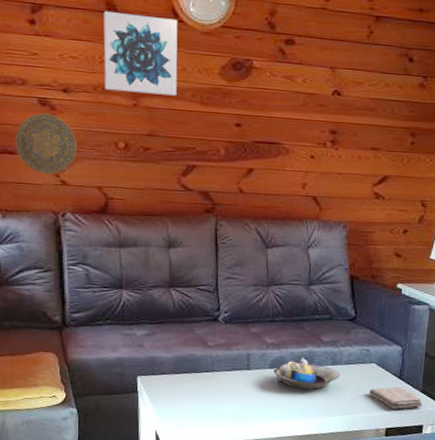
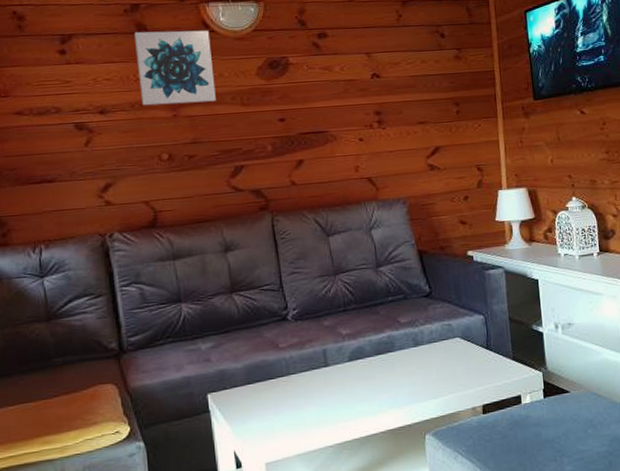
decorative plate: present [15,113,77,175] -> none [53,137,119,198]
decorative bowl: present [273,357,340,390] -> none [353,343,425,378]
washcloth: present [368,386,423,410] -> none [457,357,517,383]

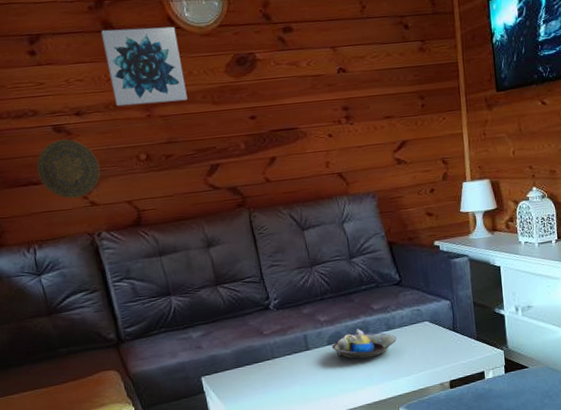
decorative plate: none [53,137,119,198] -> present [36,139,100,199]
decorative bowl: none [353,343,425,378] -> present [332,328,397,360]

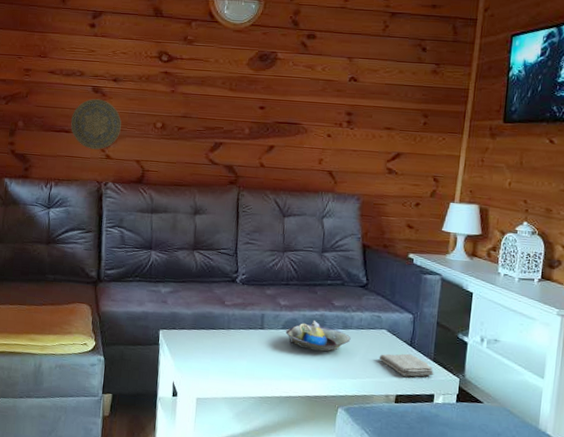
wall art: present [101,26,188,107] -> none [148,15,214,84]
washcloth: none [427,338,480,362] -> present [379,353,434,377]

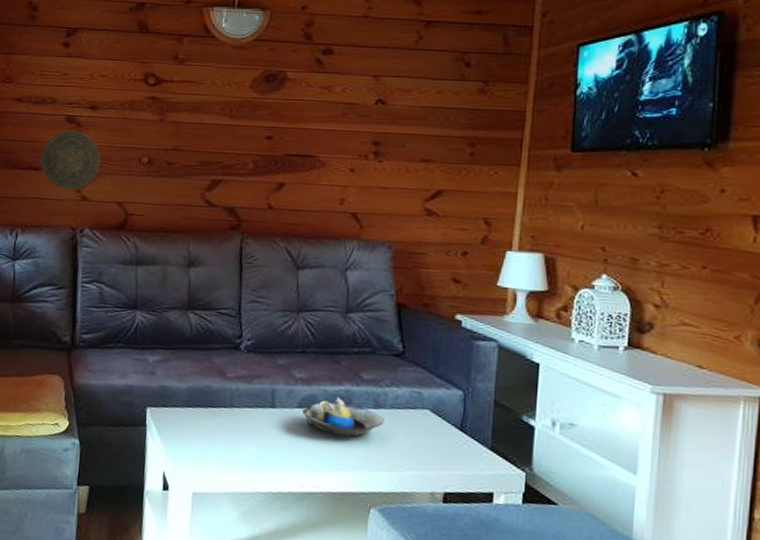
washcloth: present [379,353,434,377] -> none [421,440,493,470]

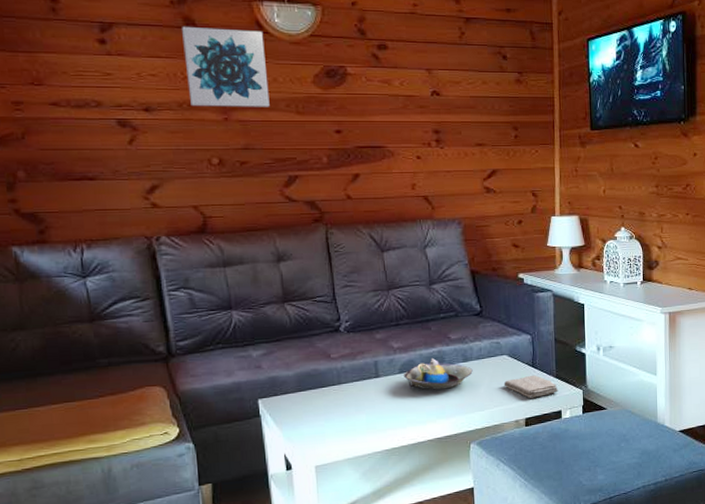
decorative plate: present [40,130,100,190] -> none [93,135,166,198]
wall art: none [131,30,209,110] -> present [182,26,270,107]
washcloth: none [421,440,493,470] -> present [503,375,559,398]

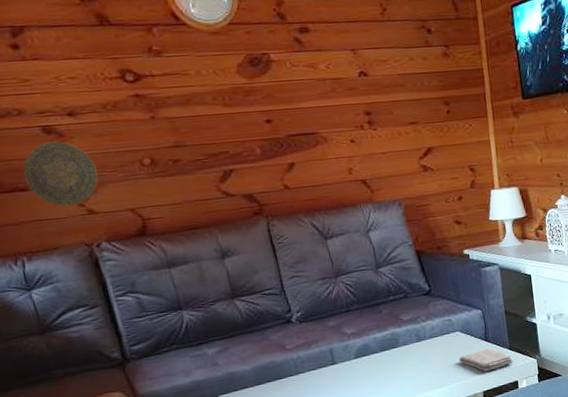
decorative plate: none [93,135,166,198] -> present [23,141,99,207]
wall art: present [182,26,270,107] -> none [96,23,196,107]
decorative bowl: present [404,357,473,390] -> none [360,340,428,373]

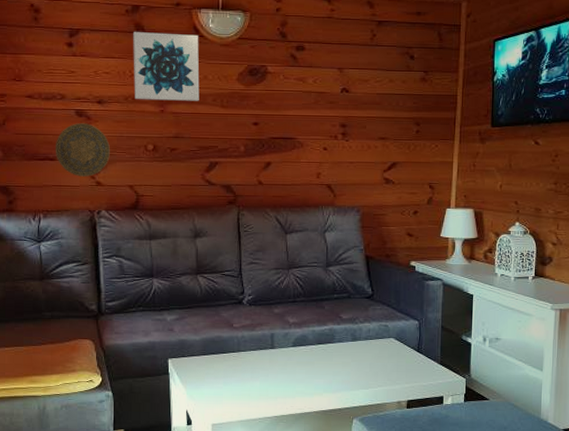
wall art: none [96,23,196,107] -> present [133,31,200,101]
washcloth: present [459,348,513,372] -> none [389,359,442,382]

